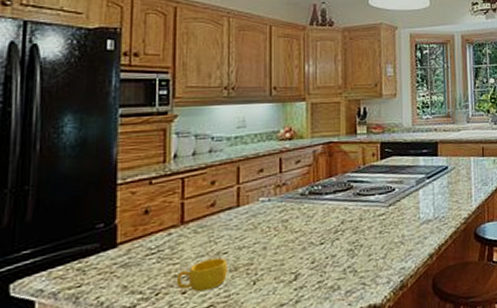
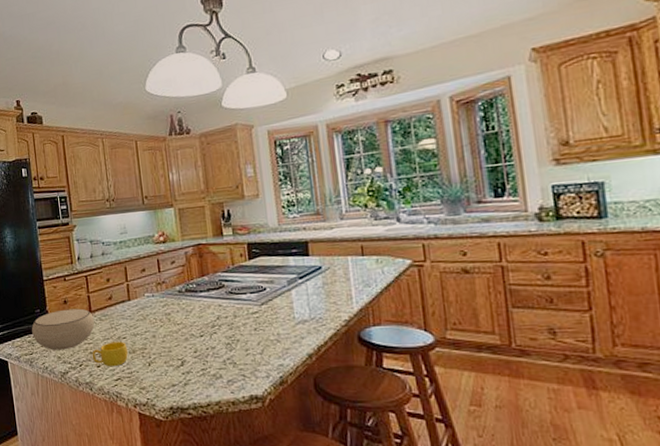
bowl: none [86,219,186,278] -> present [32,308,94,350]

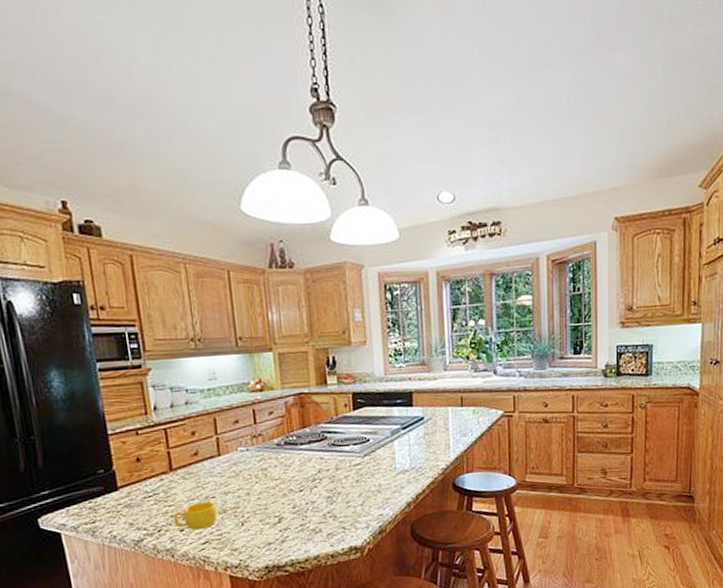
bowl: present [32,308,94,350] -> none [93,466,176,516]

